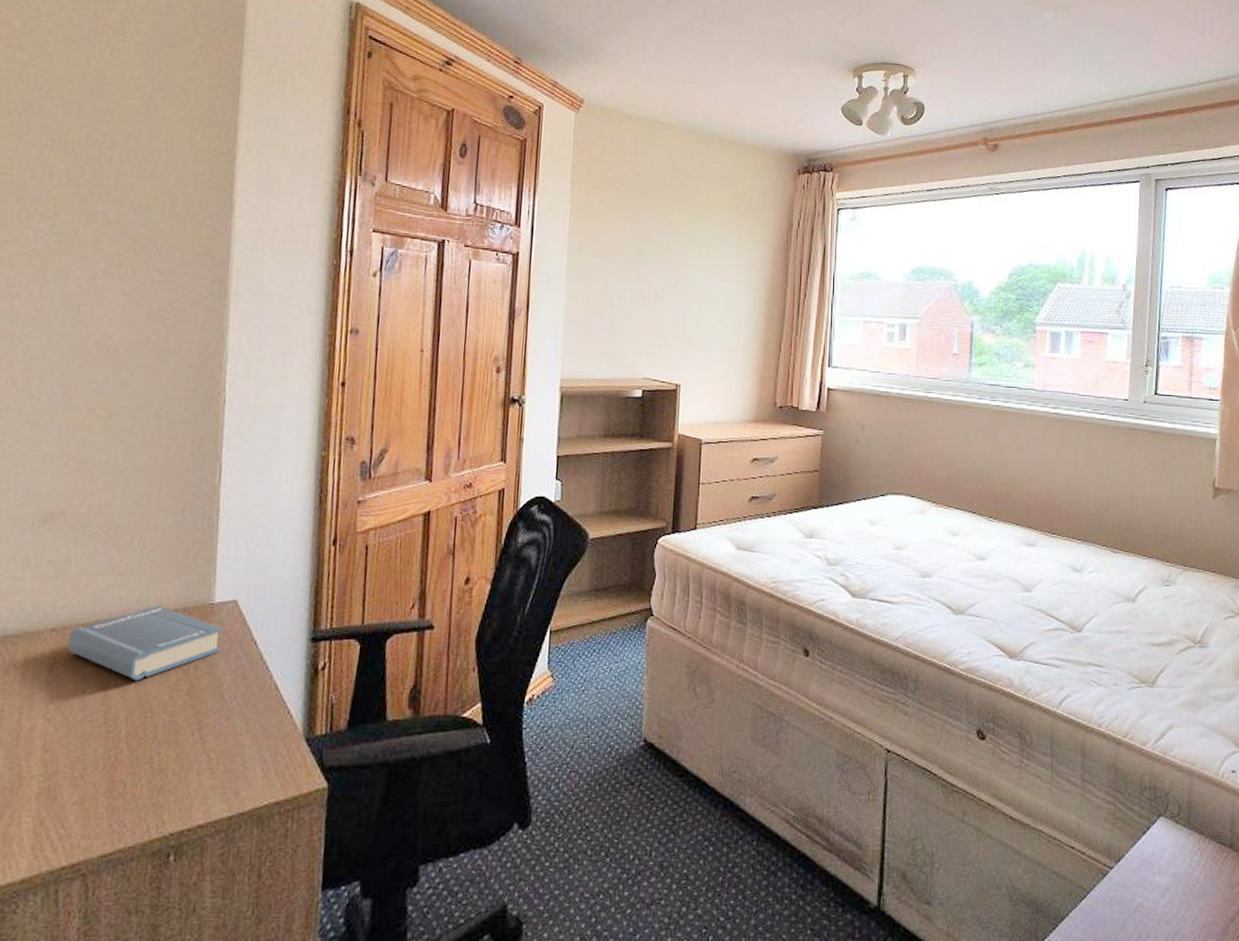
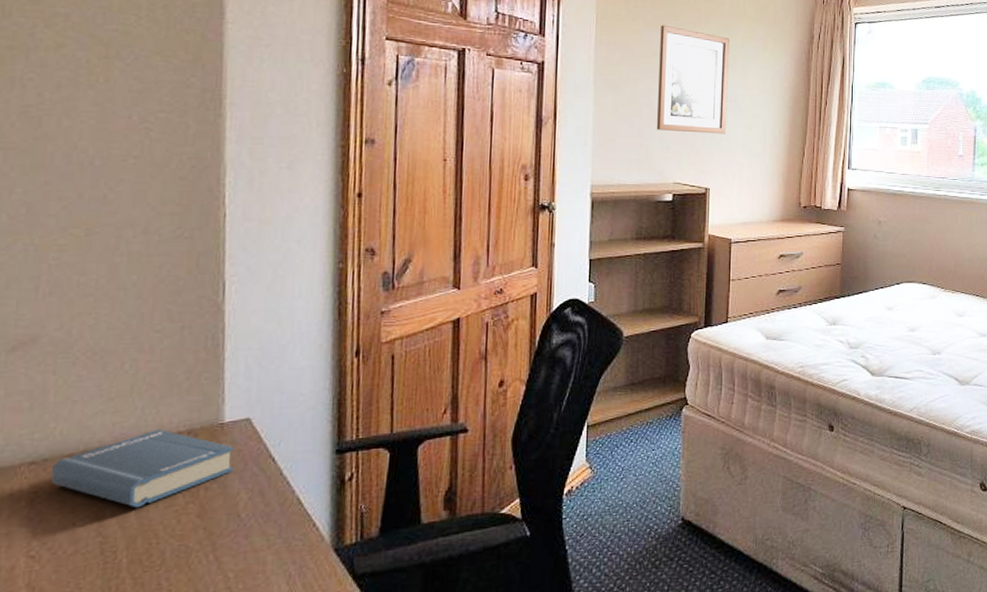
wall art: none [628,214,704,328] -> present [657,25,729,134]

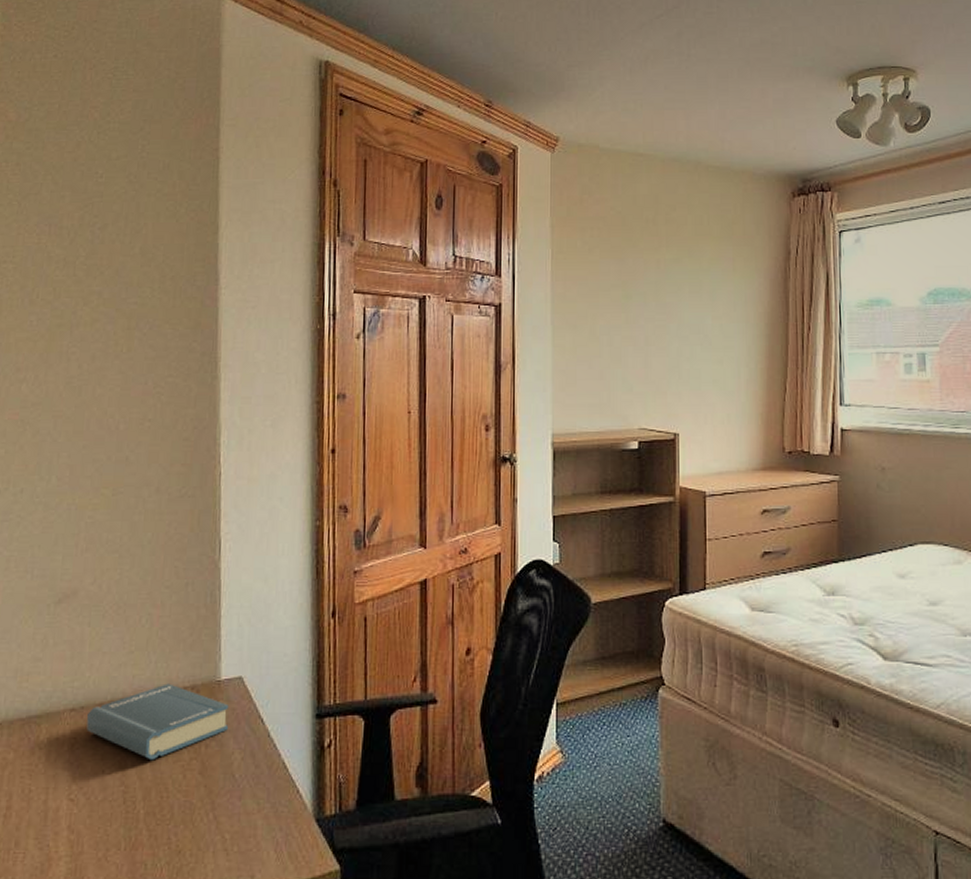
wall art: present [657,25,729,134] -> none [619,253,695,371]

